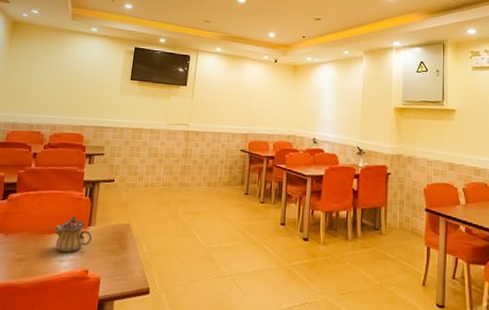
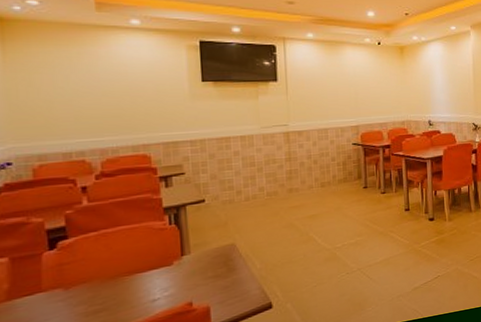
teapot: present [54,216,93,253] -> none [135,249,190,292]

